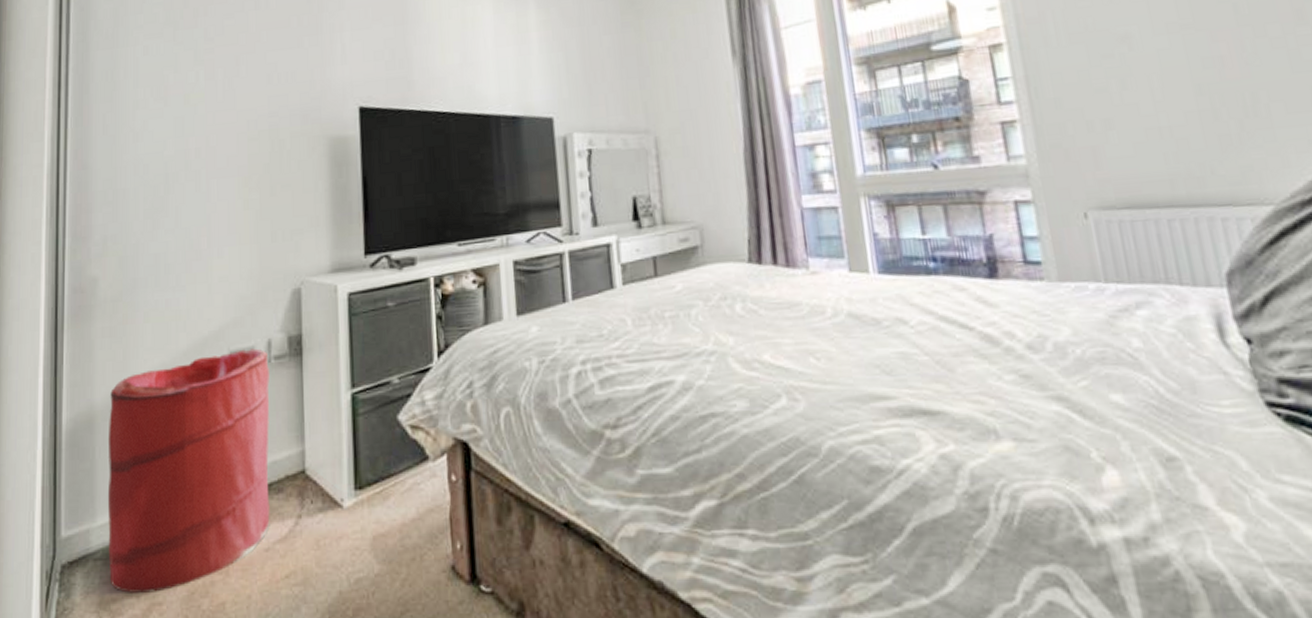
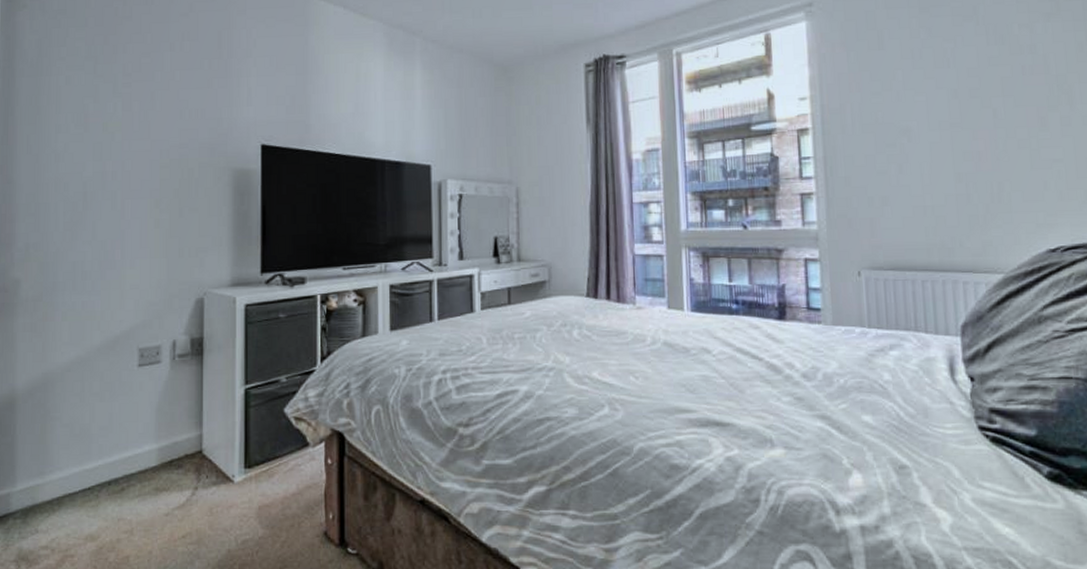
laundry hamper: present [107,348,270,593] -> none [26,347,173,547]

